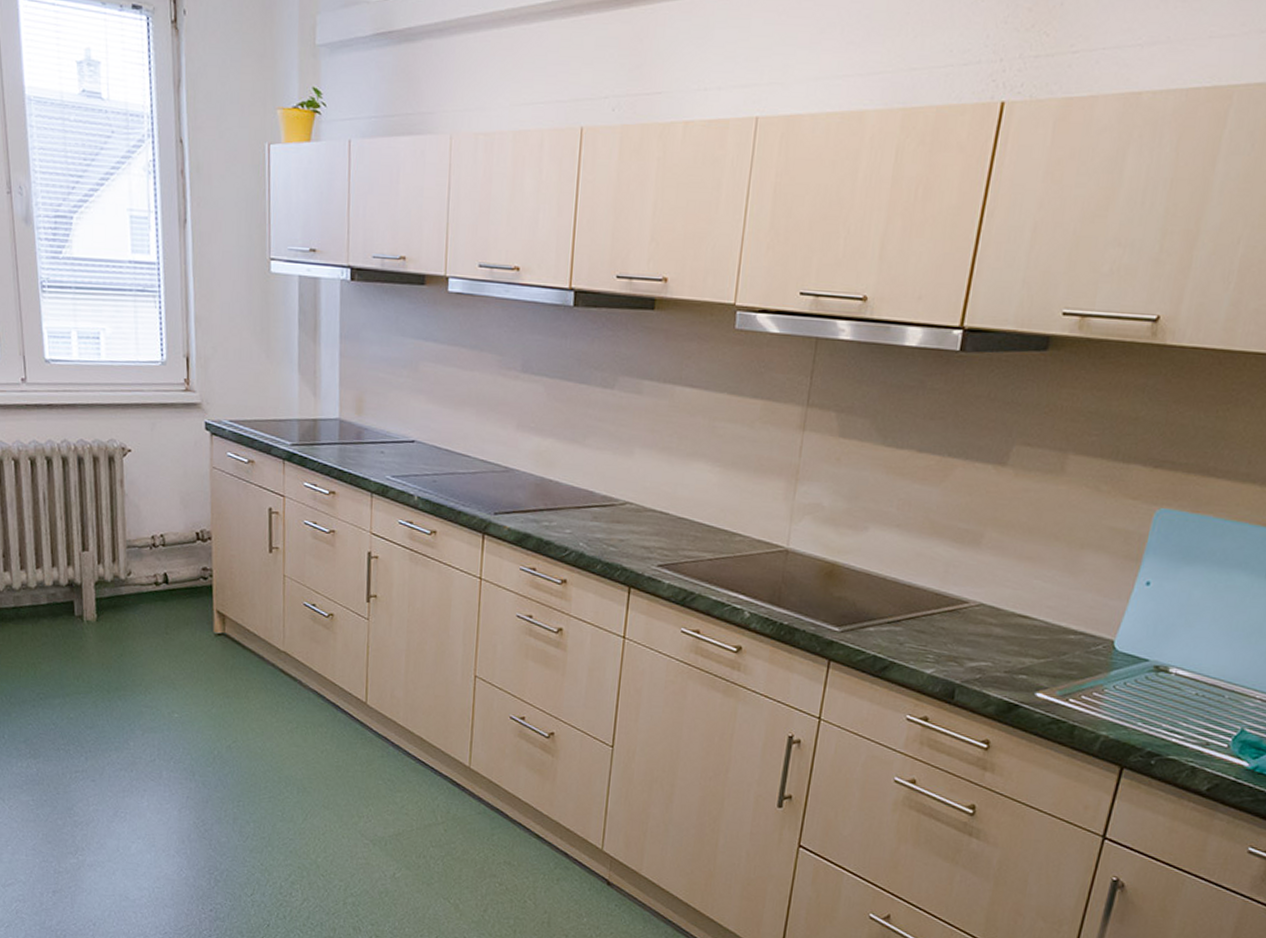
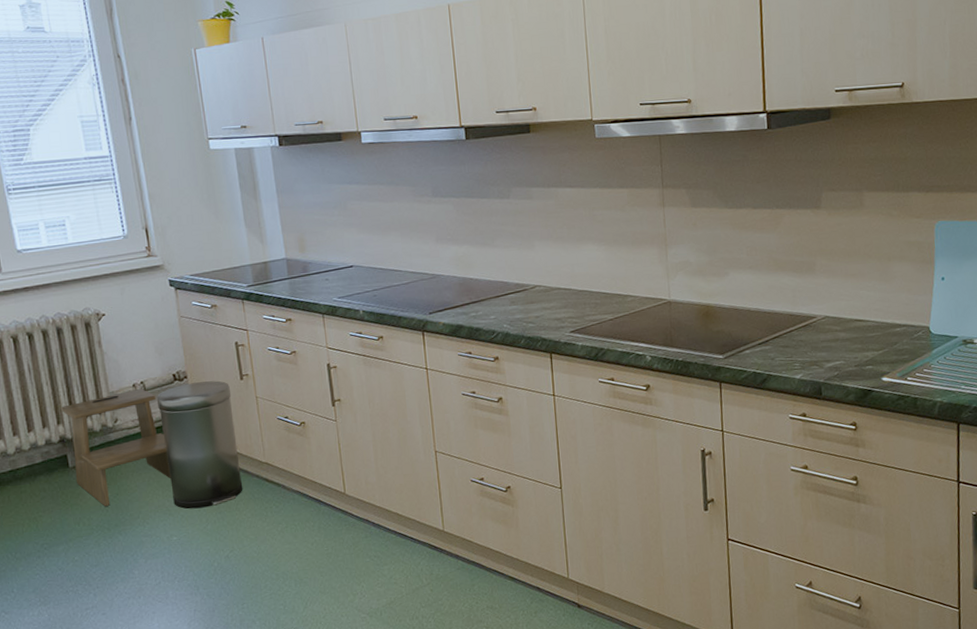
step stool: none [73,541,181,666] -> present [61,388,171,506]
pedal bin: none [175,545,257,689] -> present [156,380,243,509]

